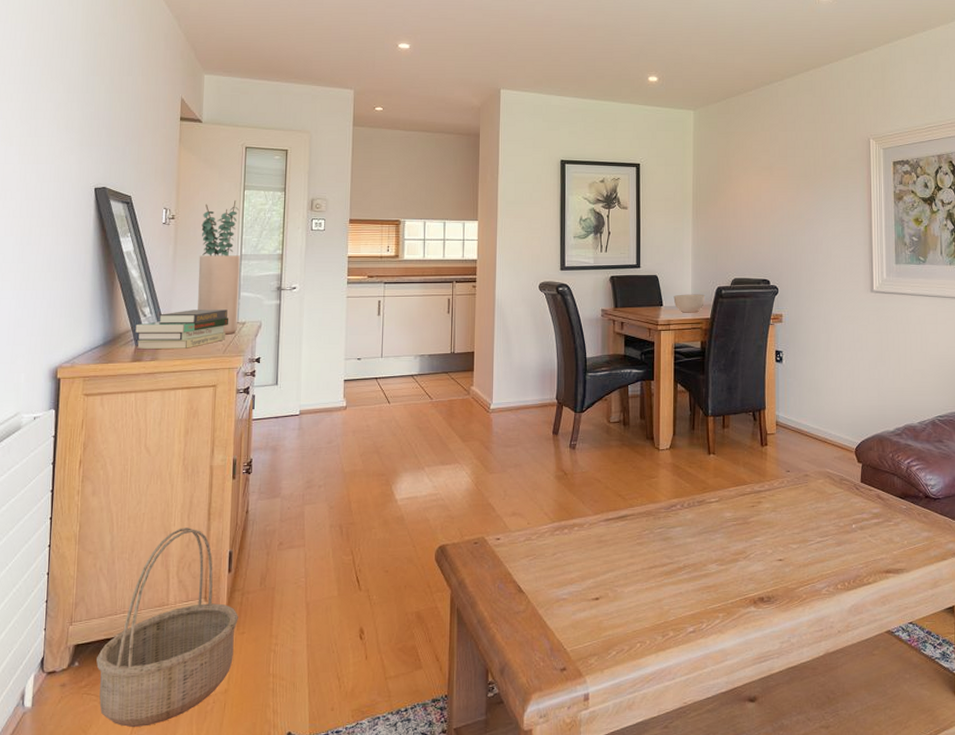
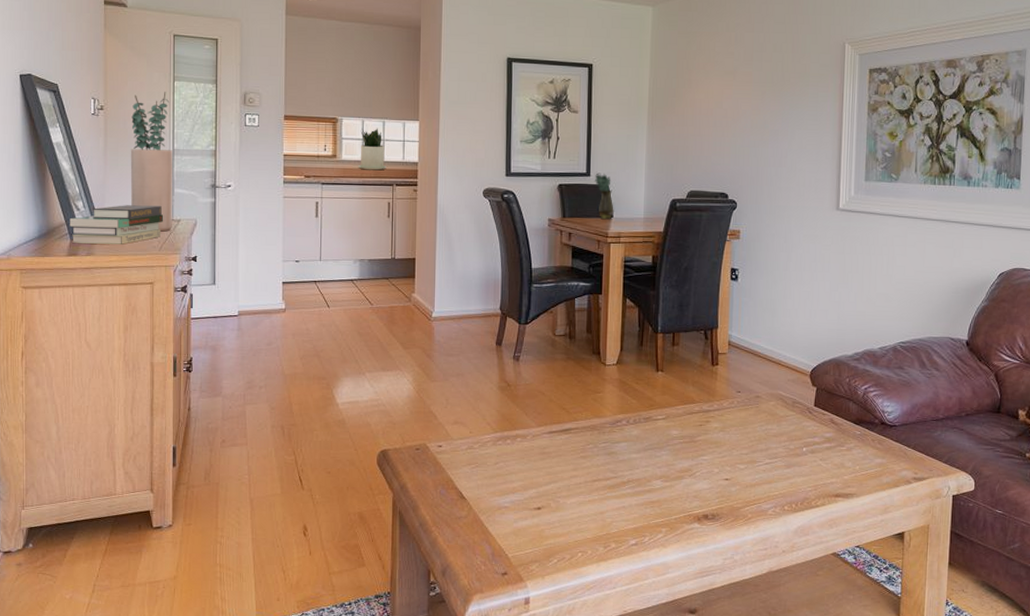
basket: present [96,528,238,728] -> none [50,422,184,607]
planter: none [419,228,447,269] -> present [357,128,387,171]
vase: none [644,263,663,309] -> present [594,171,614,220]
bowl: present [673,294,706,313] -> none [625,205,659,226]

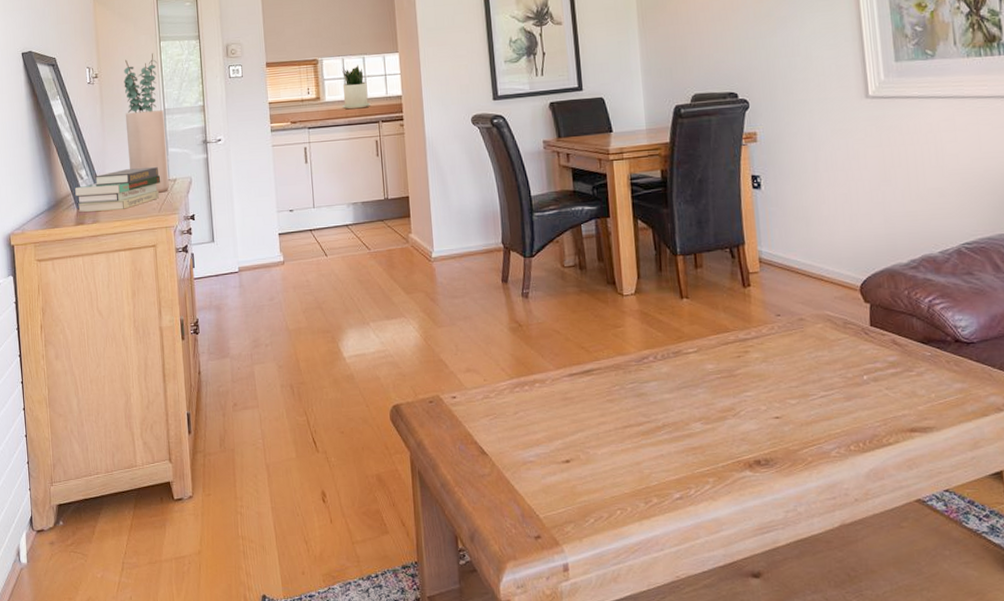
vase: present [594,171,614,220] -> none [587,84,613,136]

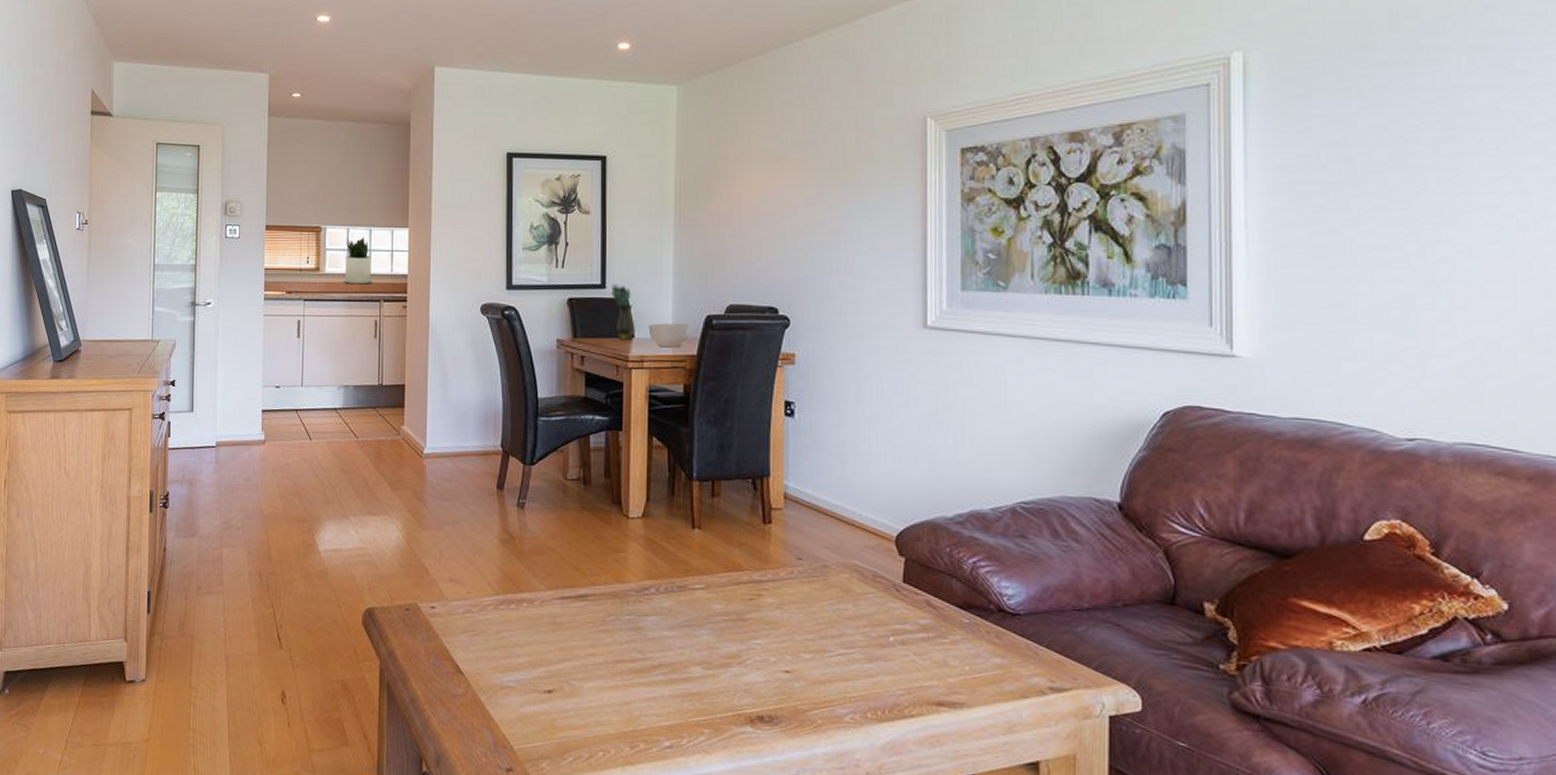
books: present [75,167,161,213] -> none [53,324,144,367]
vase: present [123,53,169,193] -> none [111,204,153,353]
vase: none [587,84,613,136] -> present [610,282,635,341]
bowl: none [624,115,662,139] -> present [648,323,691,348]

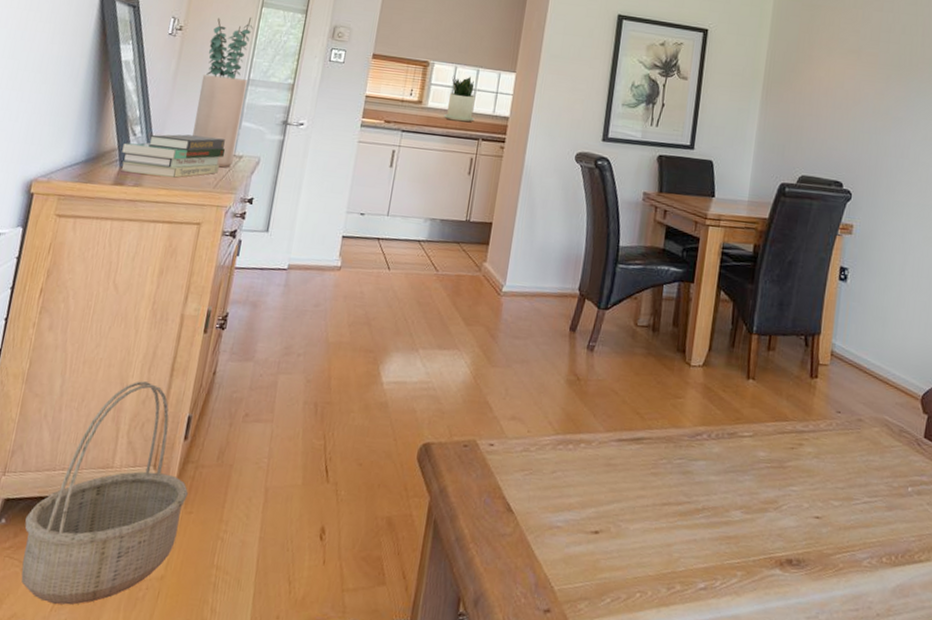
basket: none [25,560,158,766] -> present [21,381,188,605]
books: none [53,324,144,367] -> present [120,134,226,178]
vase: none [111,204,153,353] -> present [192,17,253,168]
vase: present [610,282,635,341] -> none [697,145,717,200]
bowl: present [648,323,691,348] -> none [728,186,766,210]

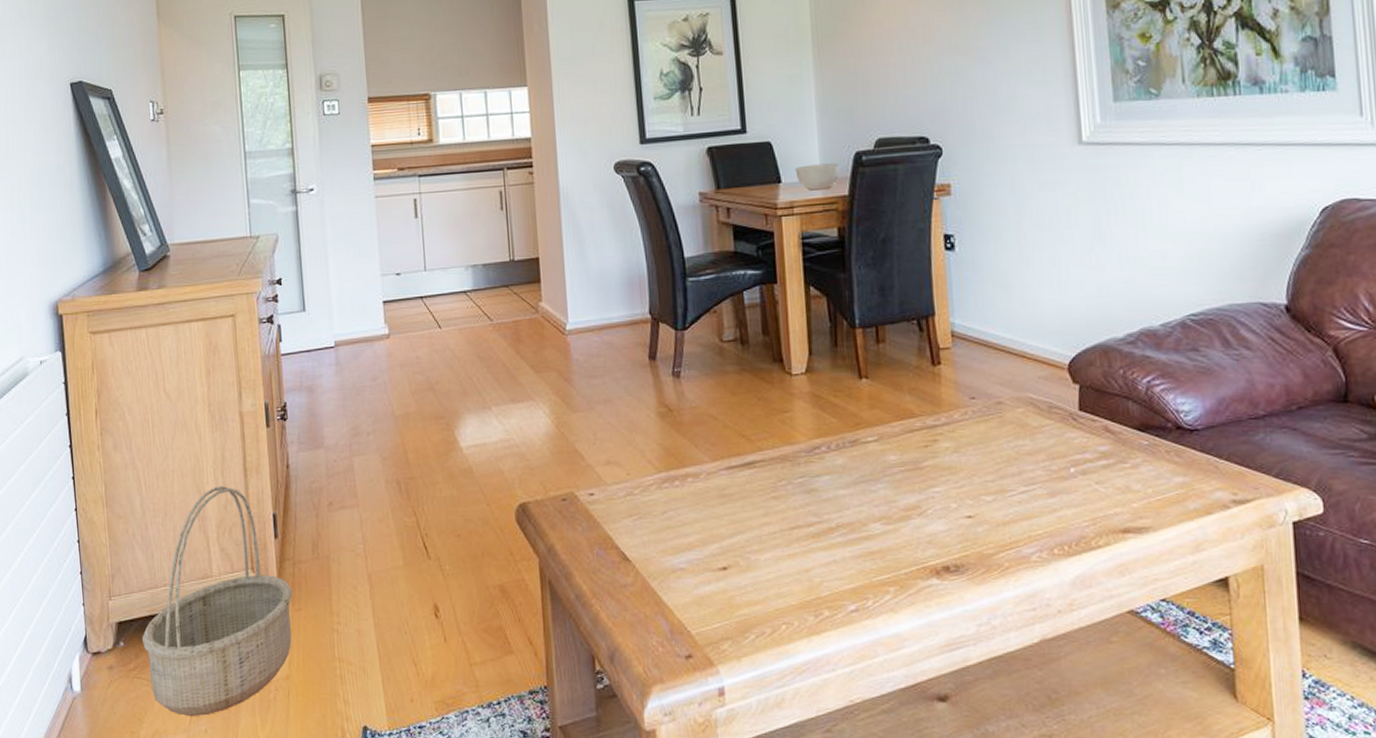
books: present [120,134,226,178] -> none [136,221,241,276]
vase: present [192,17,253,168] -> none [195,85,251,253]
planter: present [443,75,476,123] -> none [458,101,494,154]
bowl: none [728,186,766,210] -> present [795,163,840,191]

